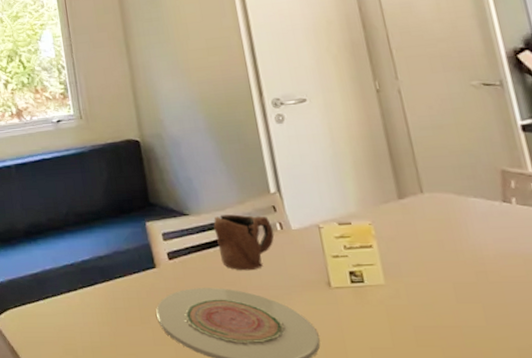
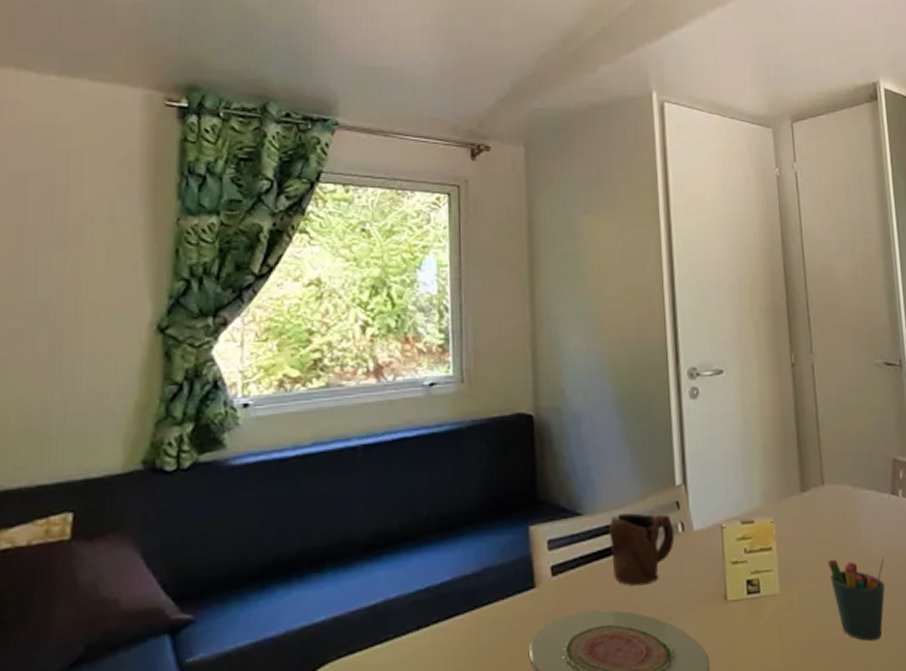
pen holder: none [434,257,505,331] -> present [827,556,885,641]

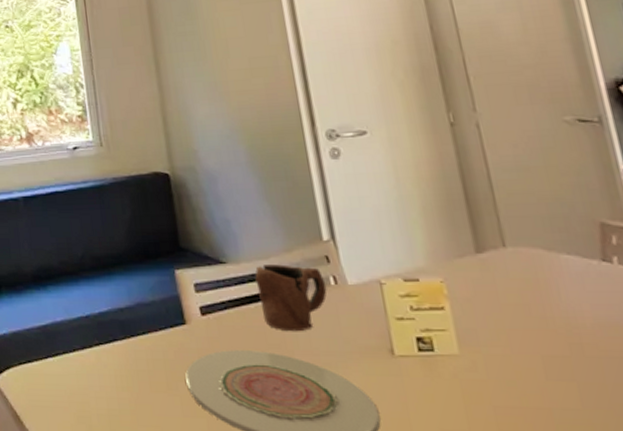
pen holder: present [827,556,885,641] -> none [518,326,605,416]

